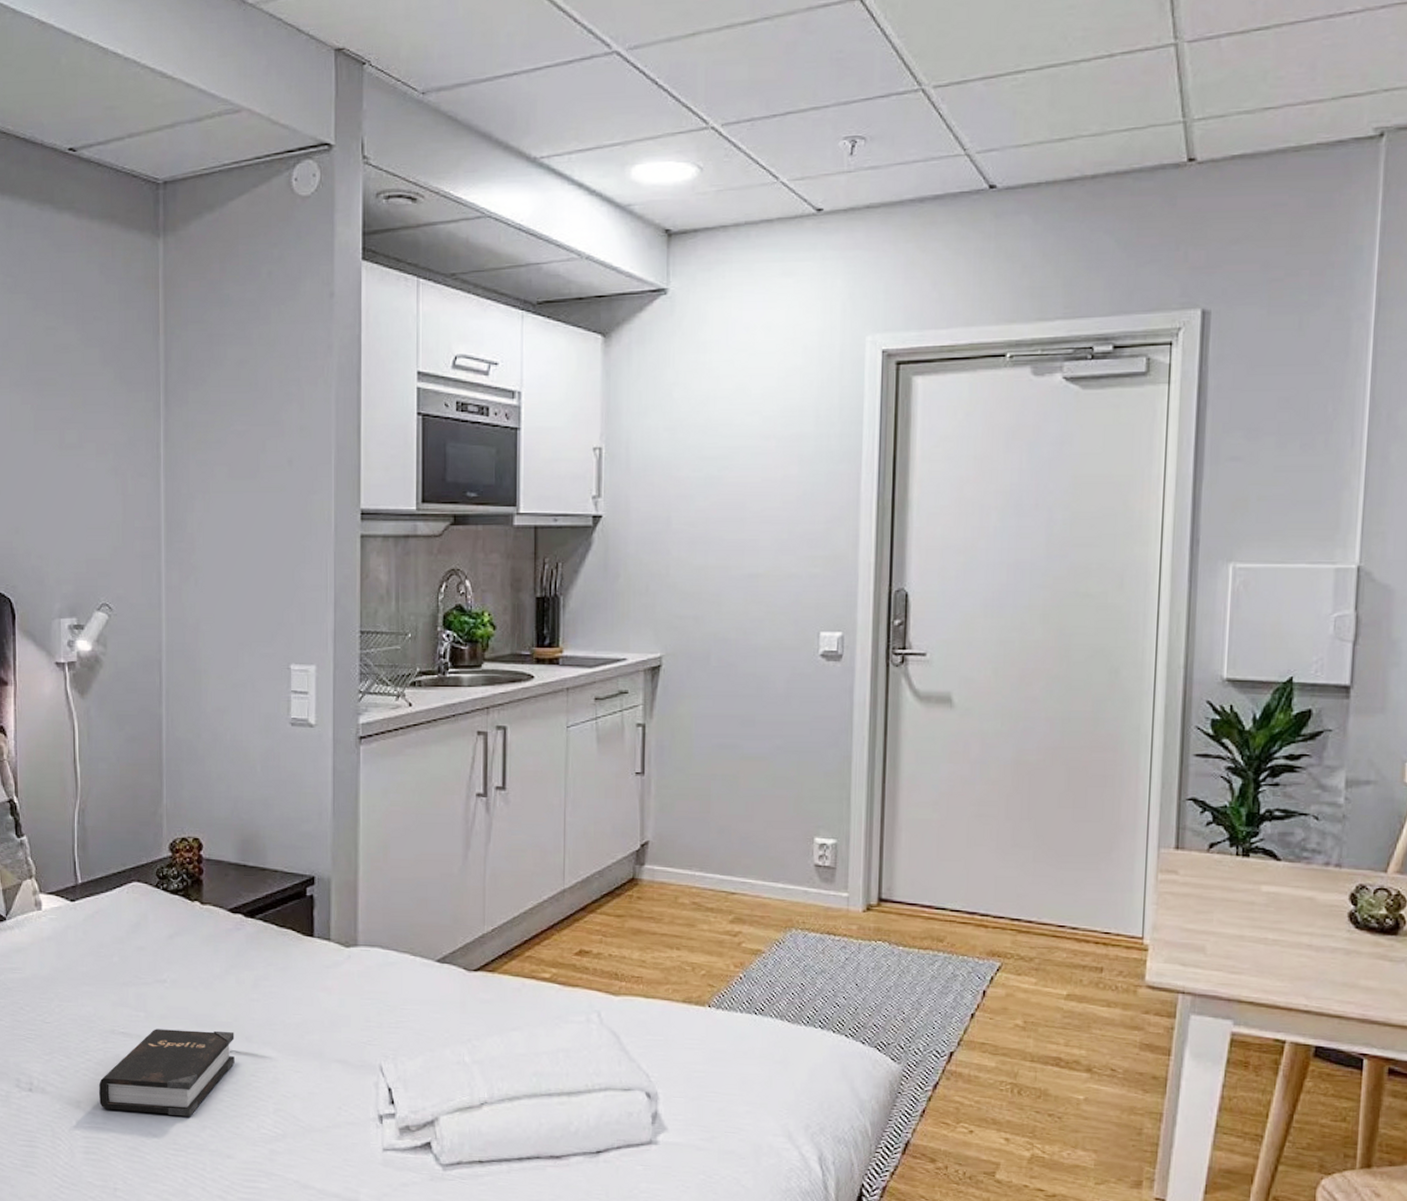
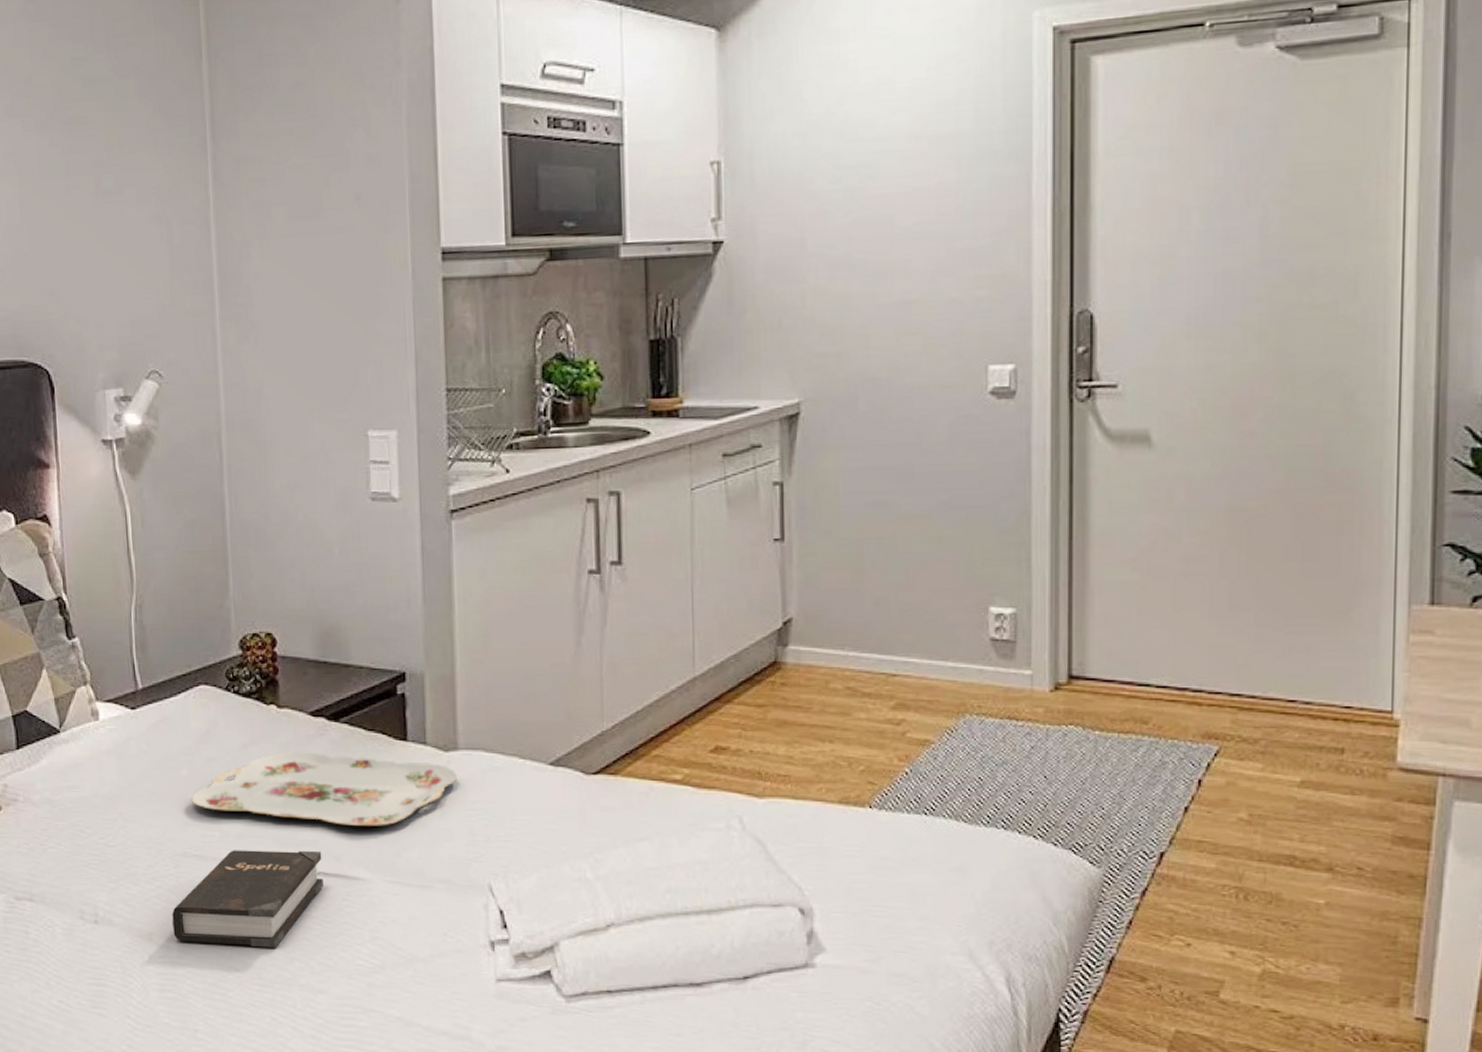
serving tray: none [120,943,357,1012] -> present [191,752,458,826]

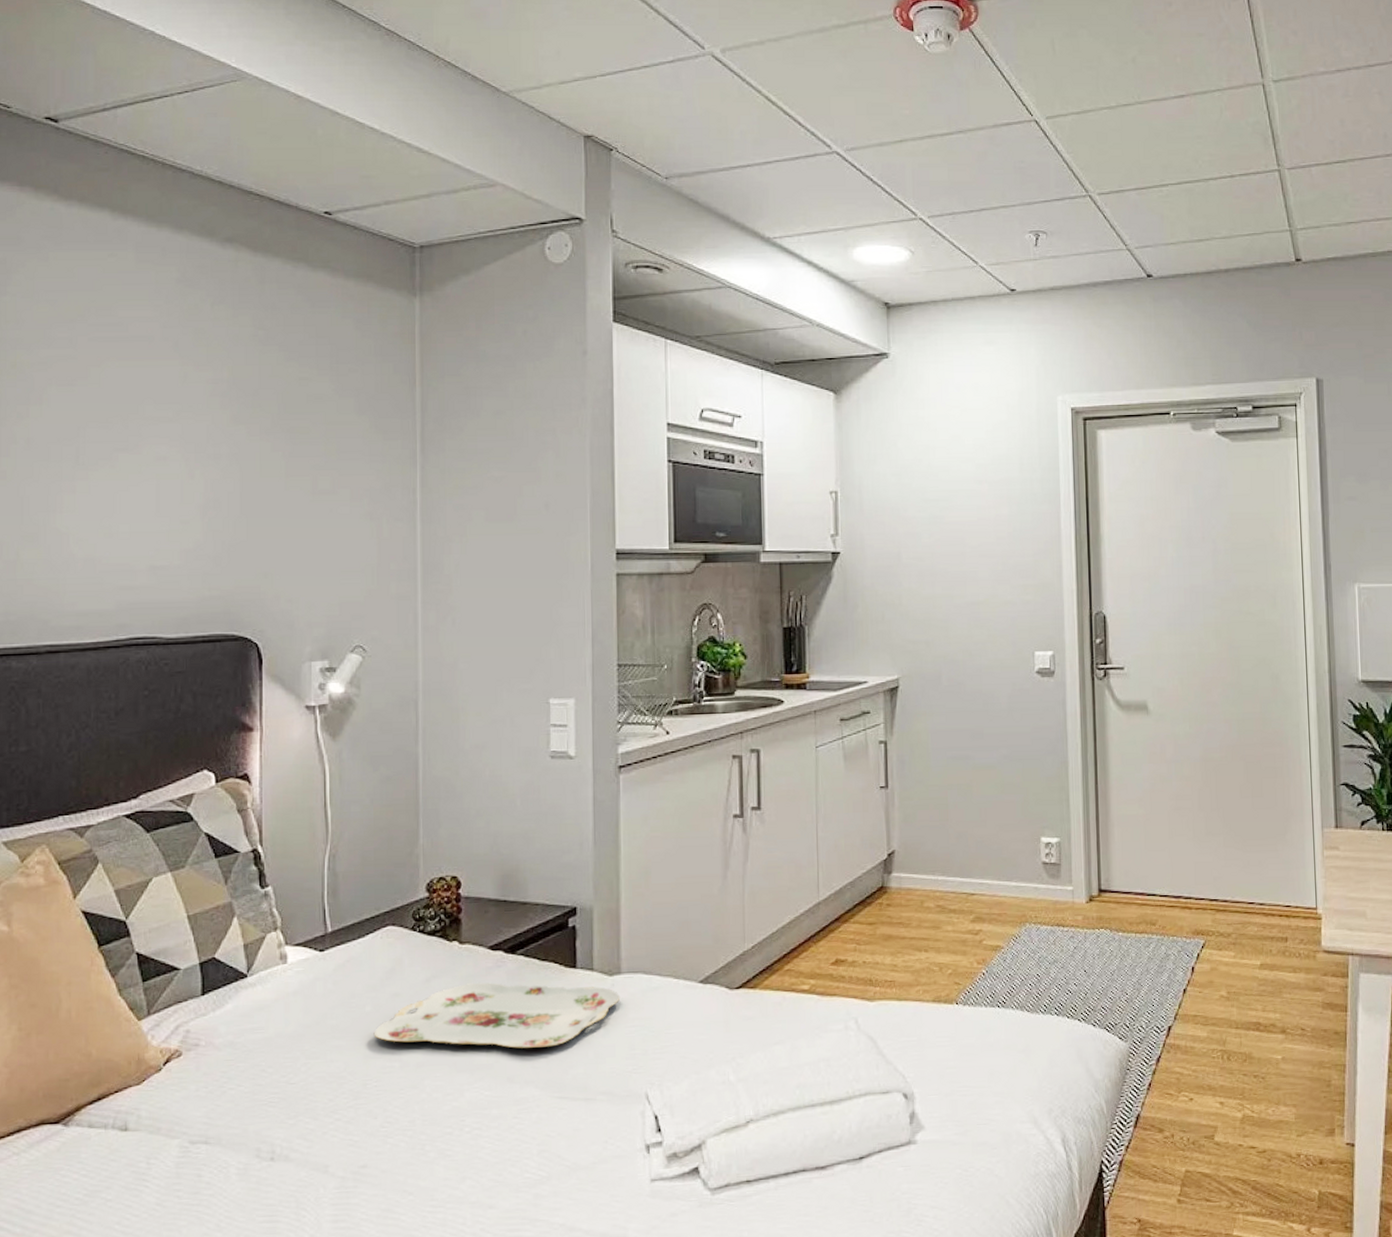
hardback book: present [172,850,324,948] -> none [349,1074,496,1172]

